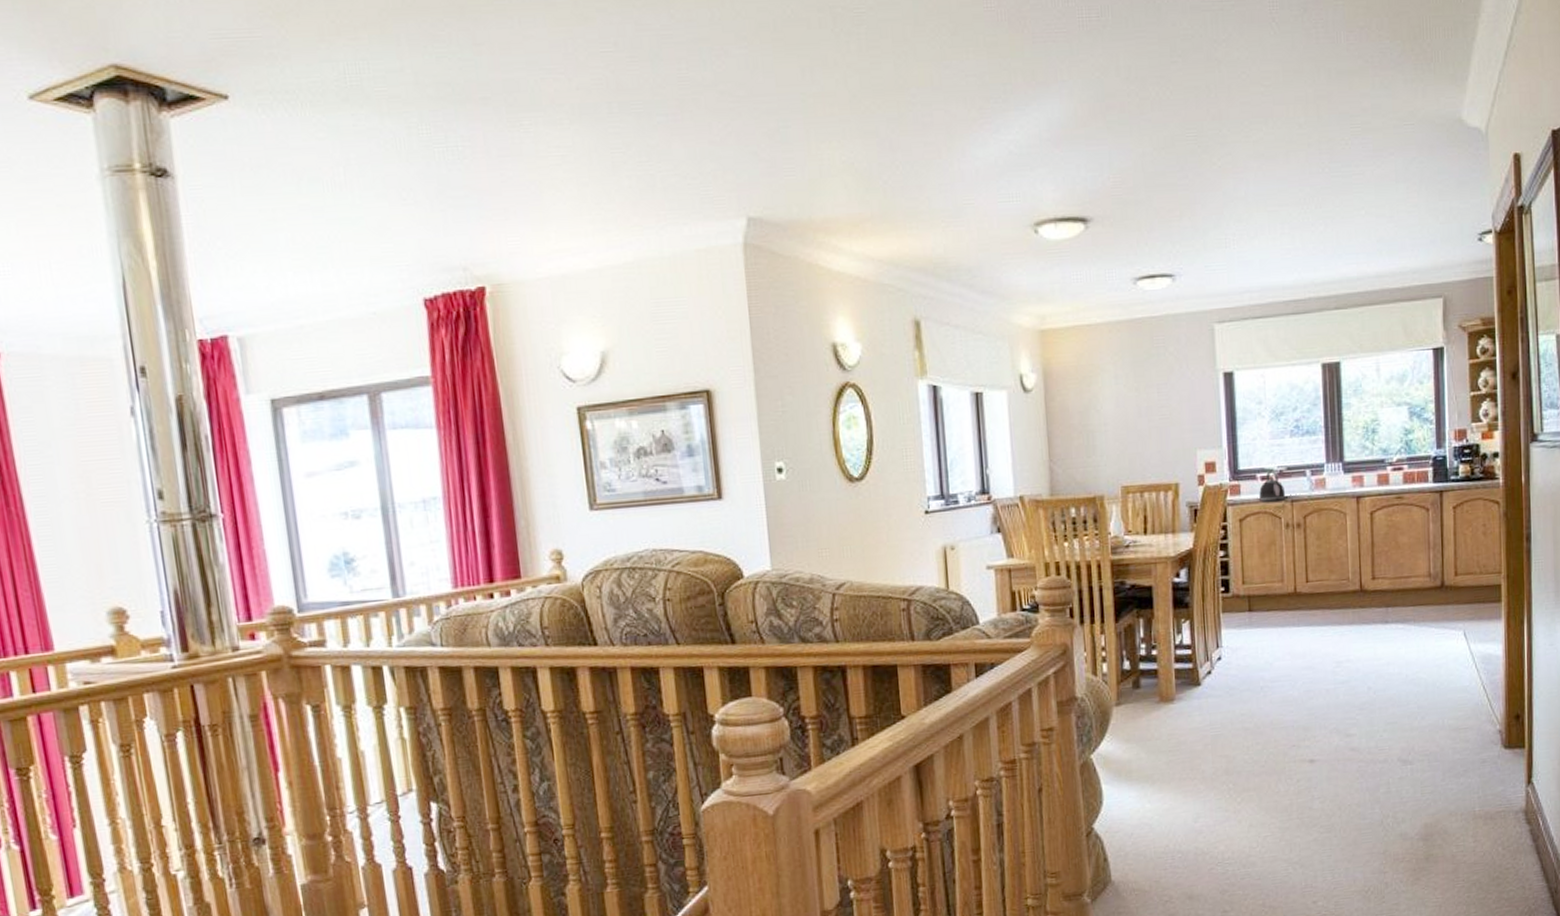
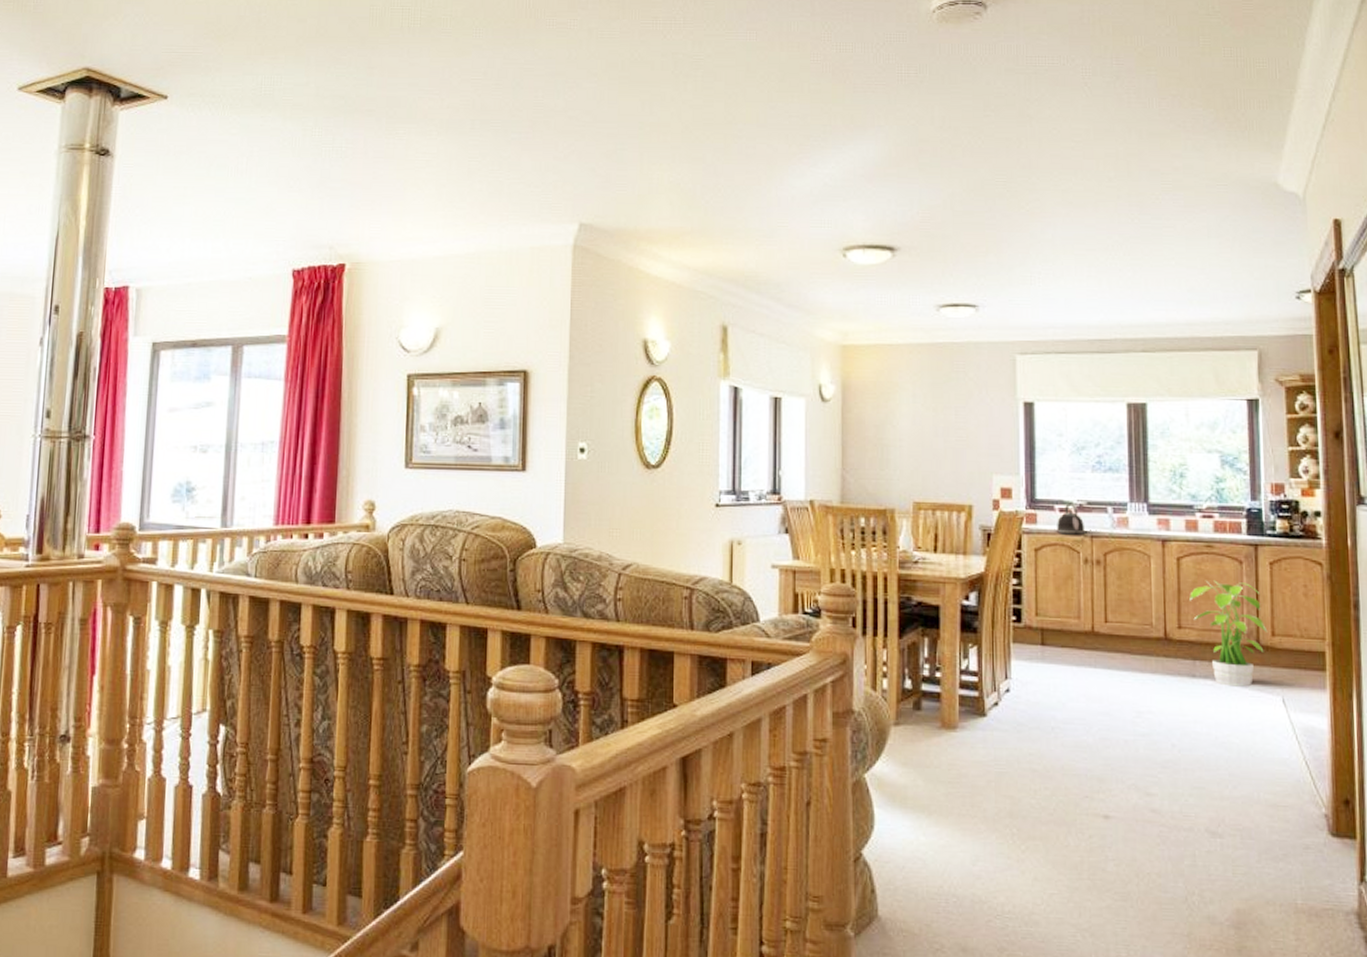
potted plant: none [1382,528,1451,628] -> present [1189,580,1268,687]

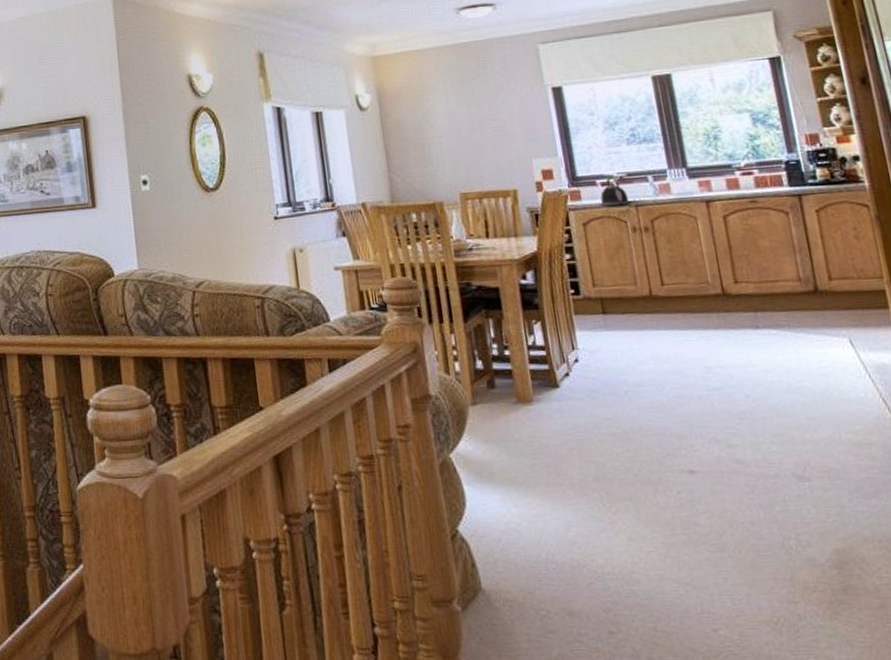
potted plant: present [1189,580,1268,687] -> none [741,232,825,334]

